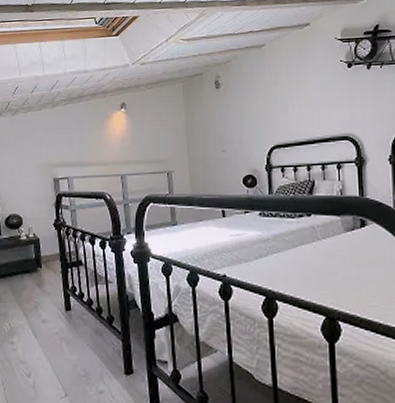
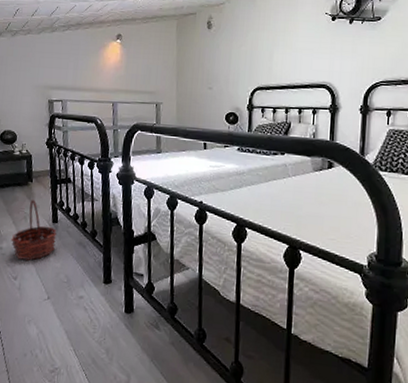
basket: none [22,286,70,355] -> present [11,199,57,261]

